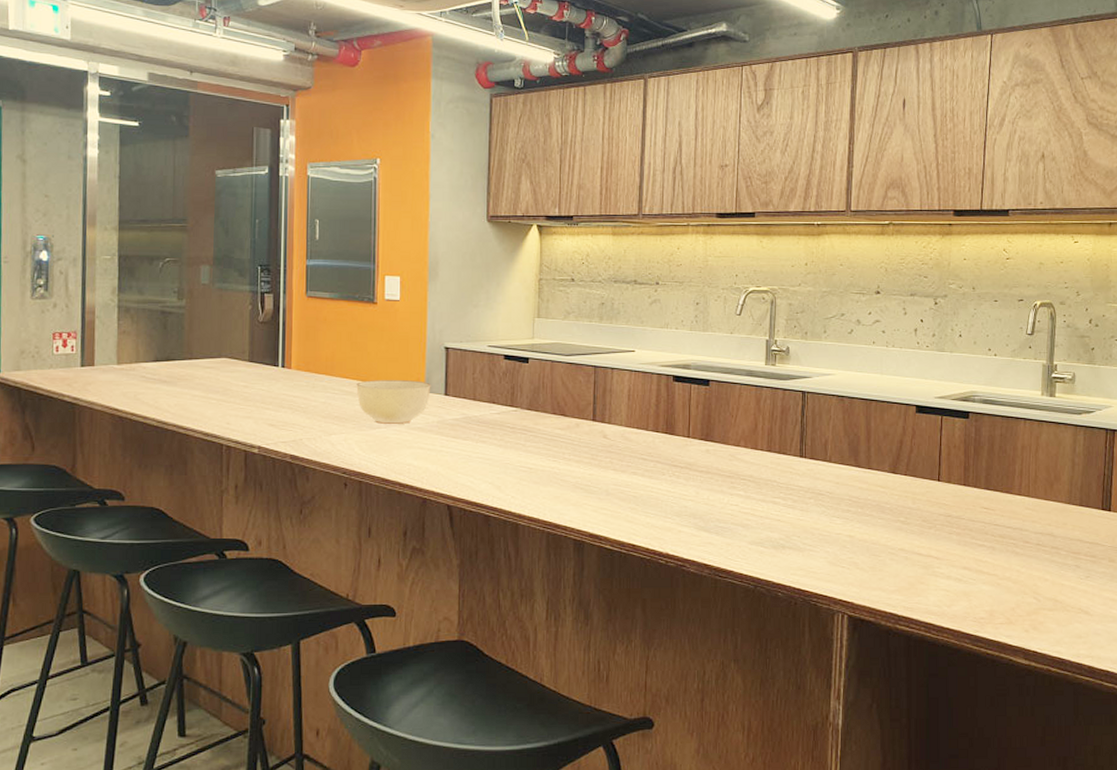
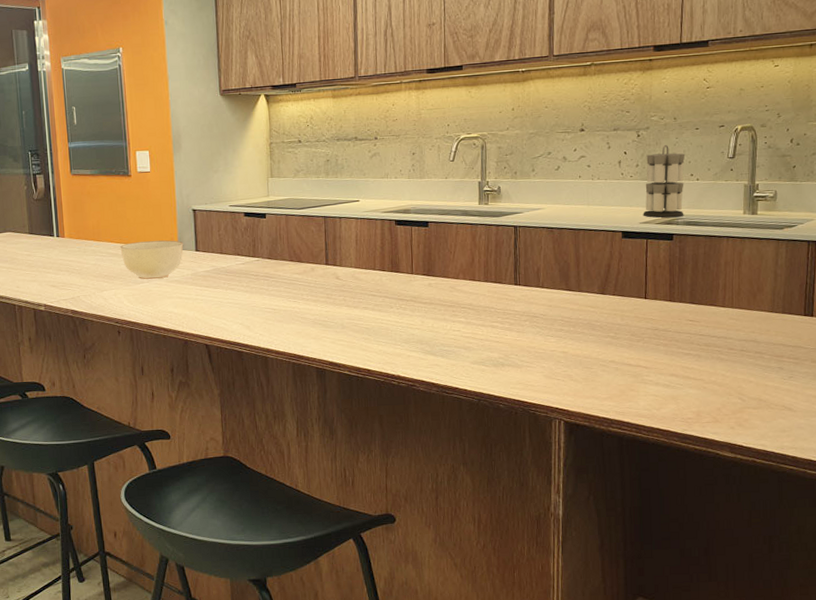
spice rack: none [938,315,984,394] -> present [643,144,686,218]

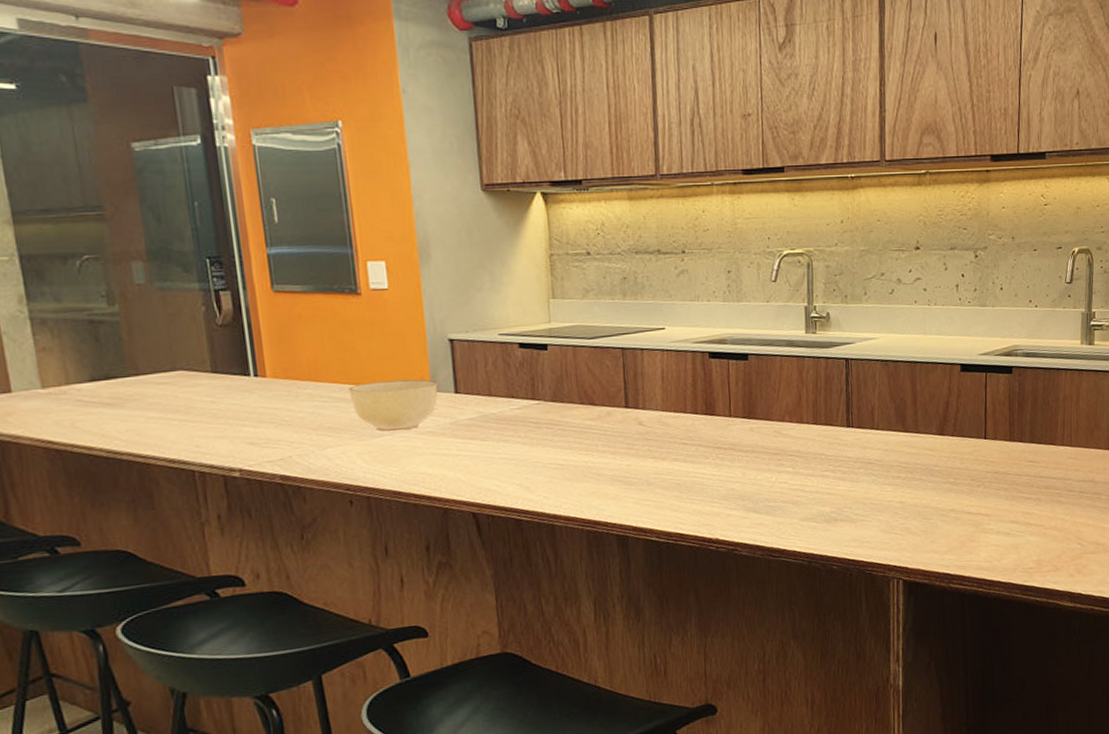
spice rack: present [643,144,686,218] -> none [981,266,1024,349]

